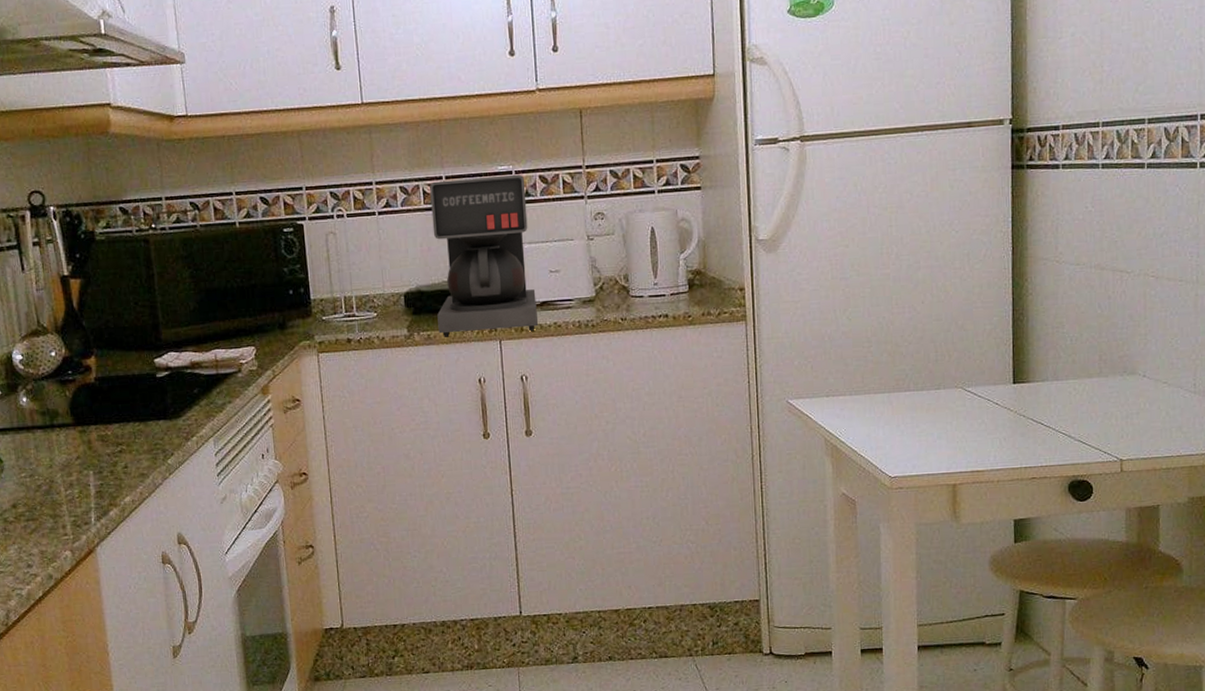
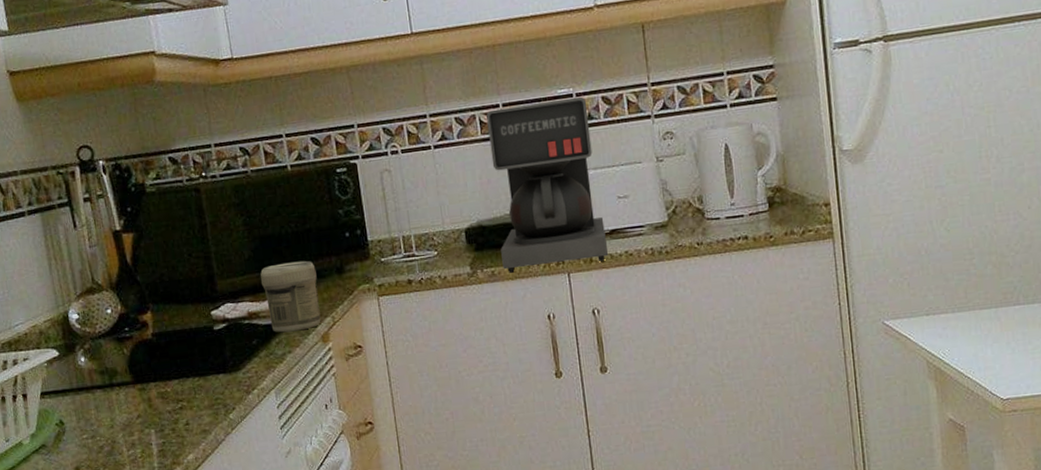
jar: none [205,315,262,383] -> present [260,260,321,333]

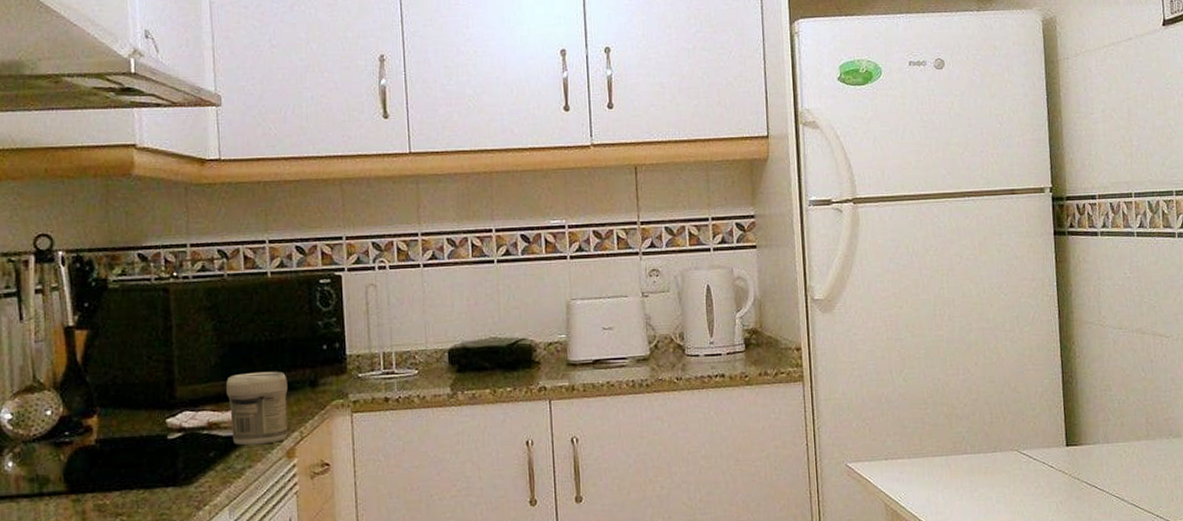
coffee maker: present [486,96,608,273] -> none [479,228,590,397]

